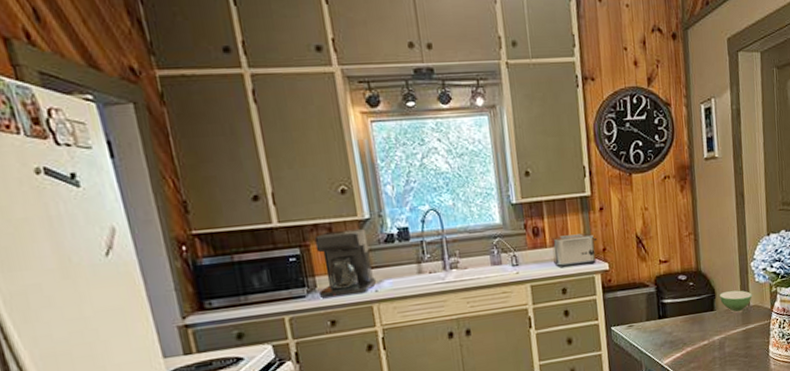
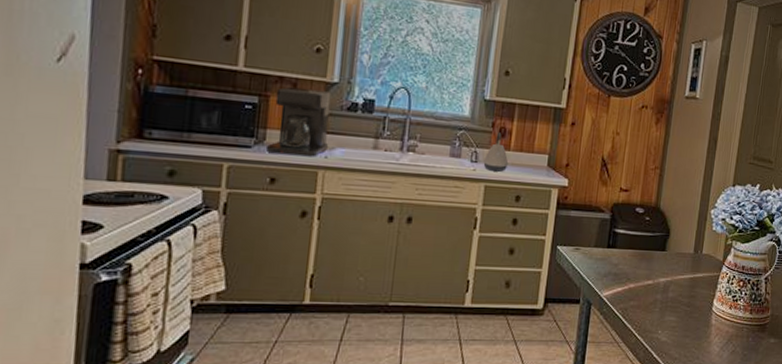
kettle: none [524,232,549,271] -> present [483,132,509,172]
toaster: present [551,233,597,268] -> none [514,140,562,178]
bowl: present [718,290,753,314] -> none [673,234,707,259]

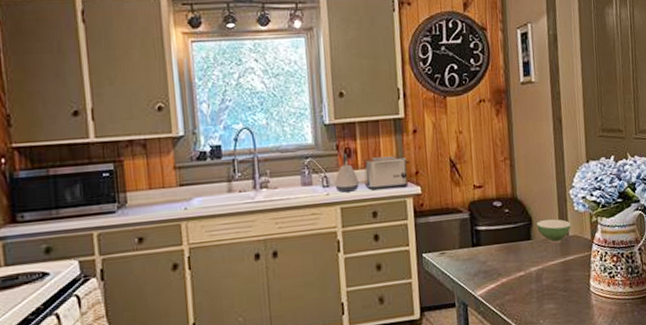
coffee maker: present [266,86,332,157] -> none [128,145,187,215]
toaster: none [514,140,562,178] -> present [363,155,409,191]
bowl: none [673,234,707,259] -> present [535,219,572,244]

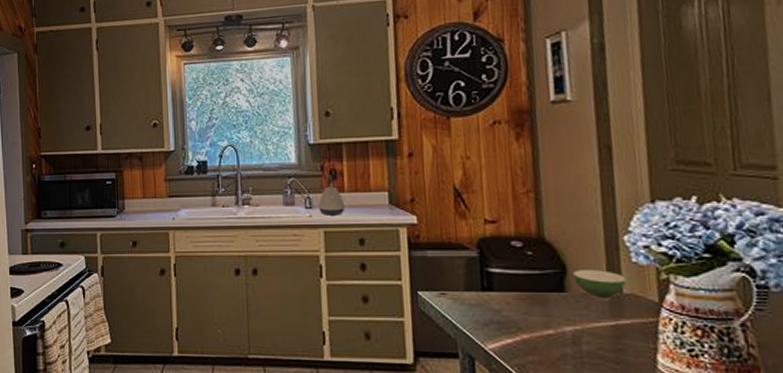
toaster: present [363,155,409,191] -> none [350,179,403,216]

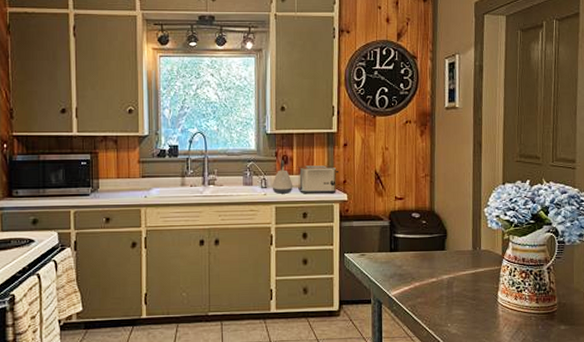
toaster: none [350,179,403,216] -> present [298,164,338,195]
bowl: present [571,270,628,301] -> none [450,233,484,256]

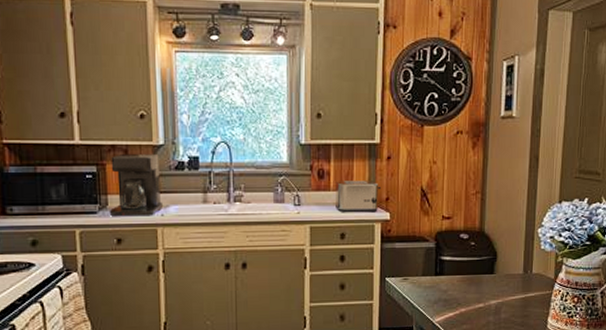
coffee maker: none [101,143,147,199] -> present [110,153,164,217]
kettle: present [272,160,293,194] -> none [306,174,330,212]

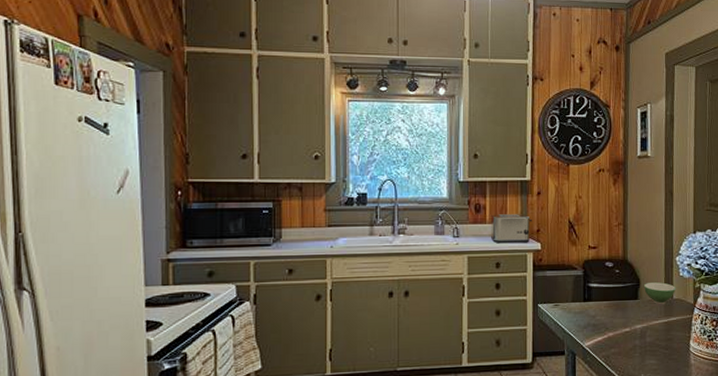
coffee maker: present [110,153,164,217] -> none [283,190,333,249]
bowl: none [500,256,537,280] -> present [643,282,676,305]

